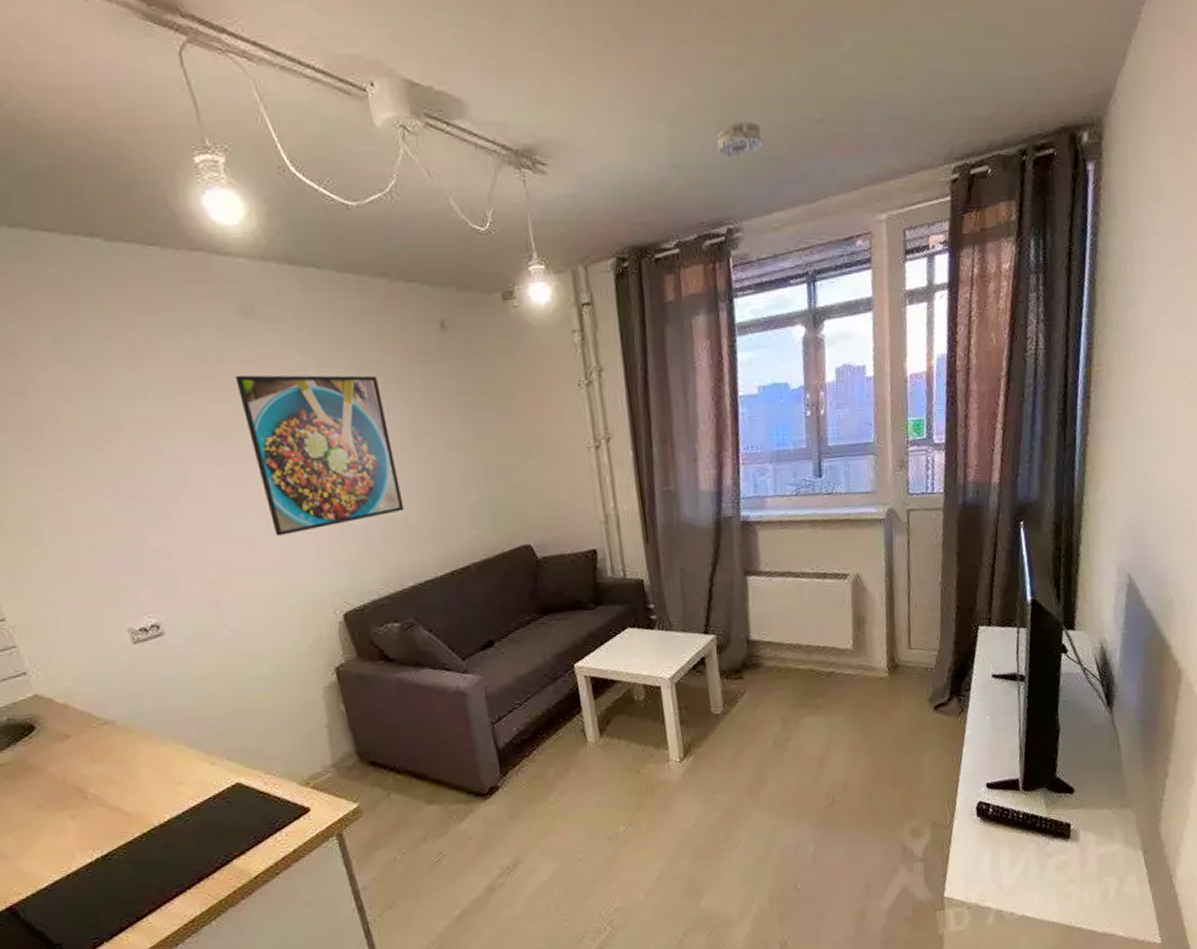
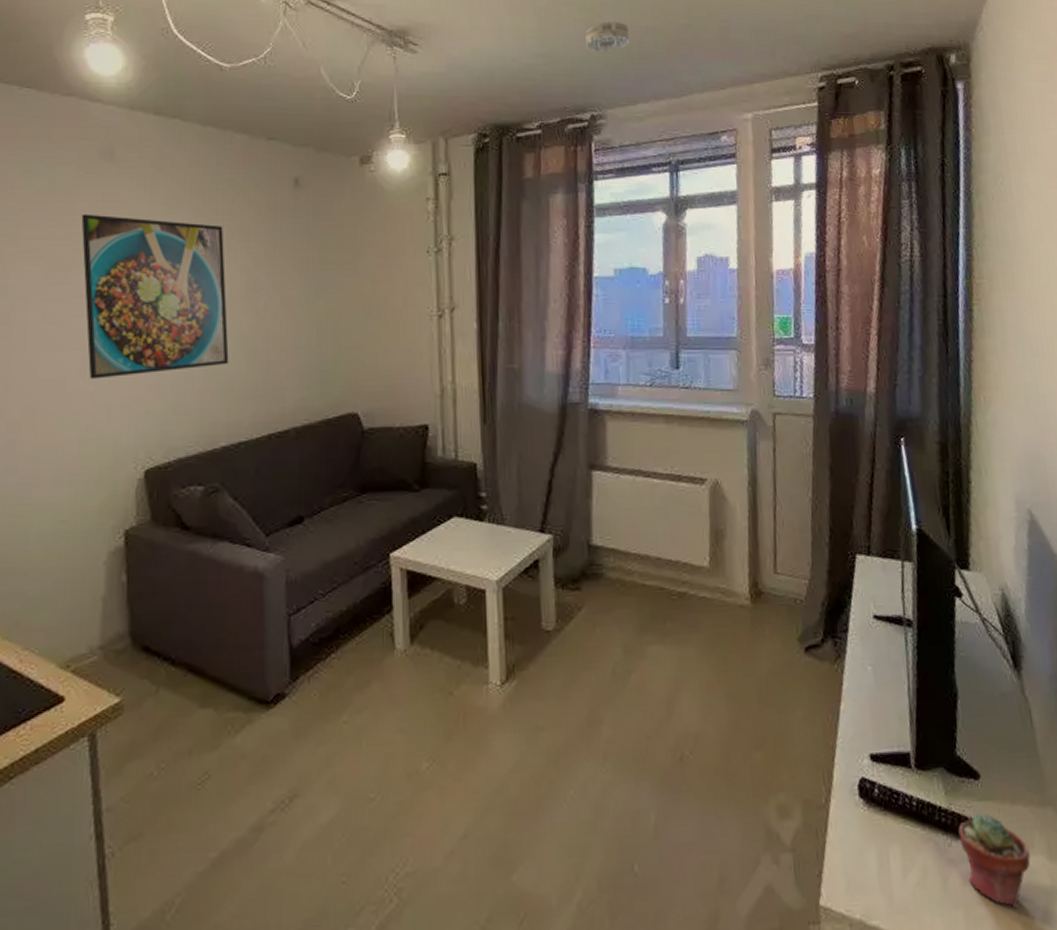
potted succulent: none [1055,817,1111,883] -> present [958,812,1031,909]

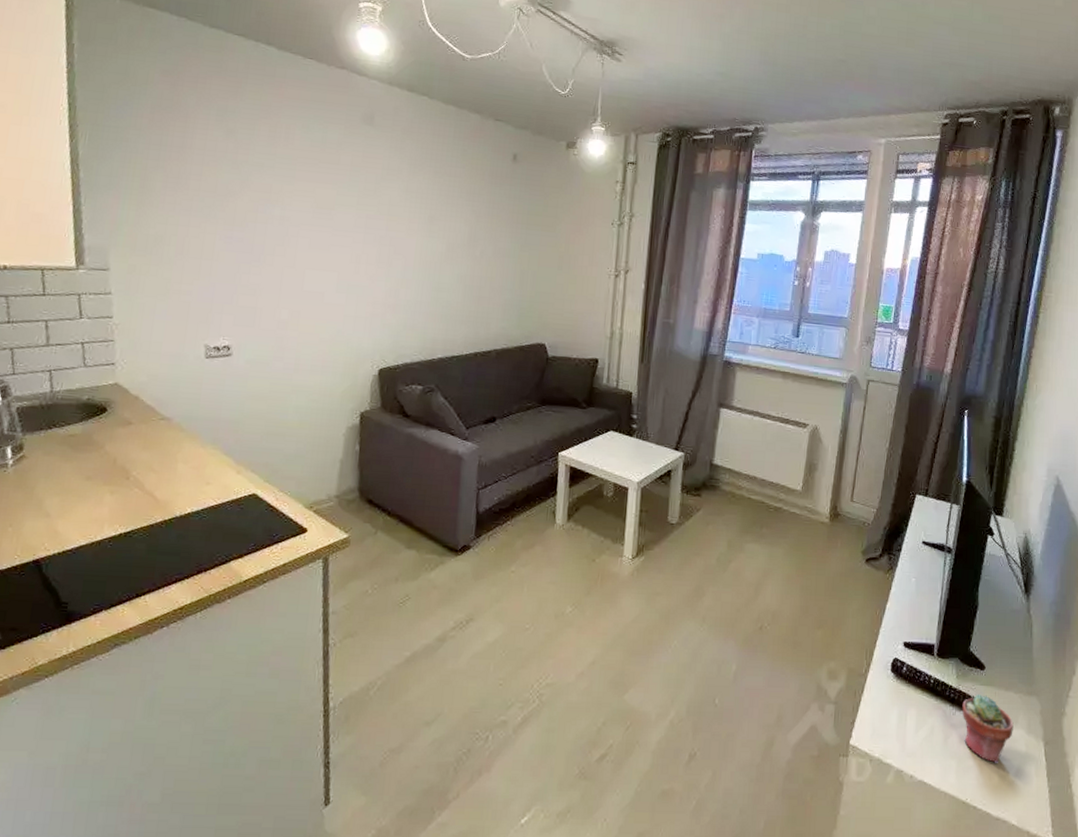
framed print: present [81,213,229,379] -> none [342,165,454,296]
smoke detector: present [585,22,630,53] -> none [758,51,795,76]

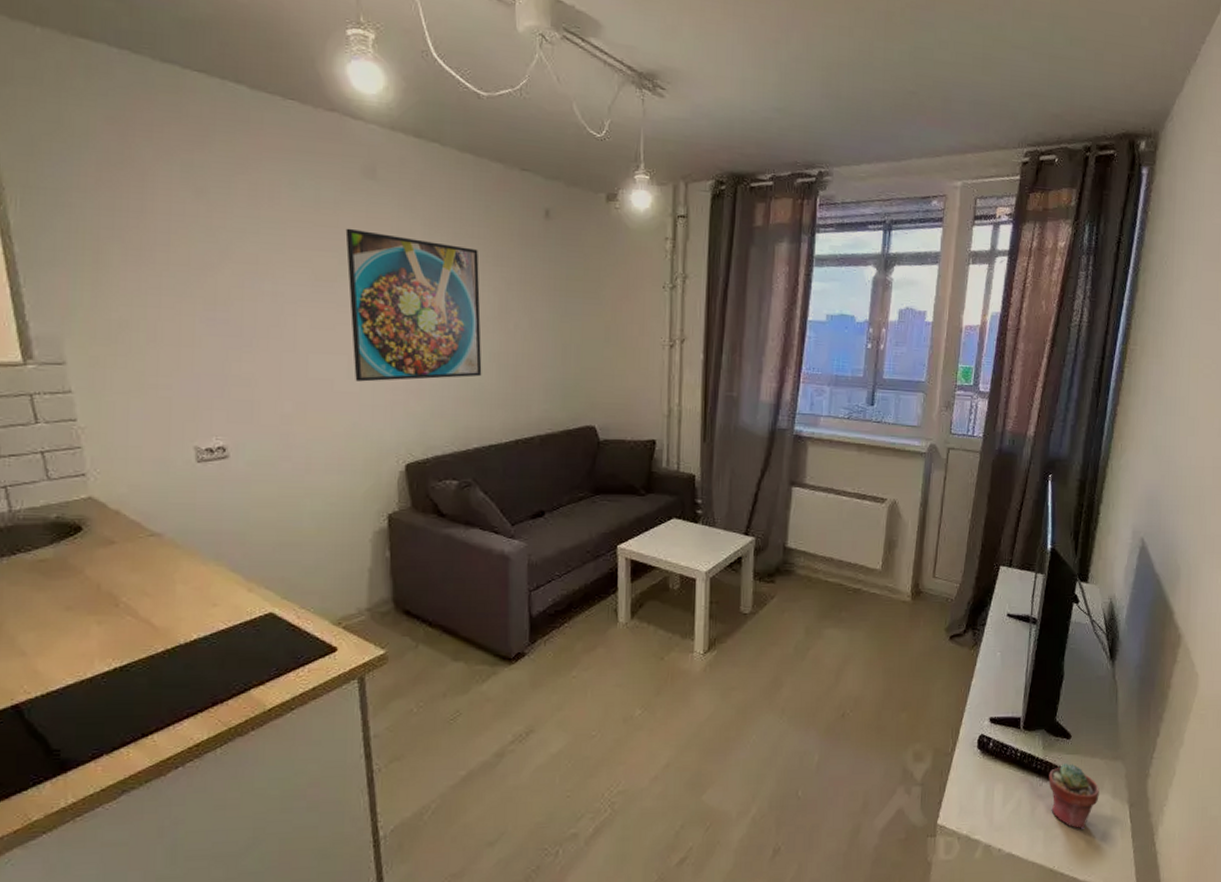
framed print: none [342,165,454,296] -> present [345,228,482,382]

